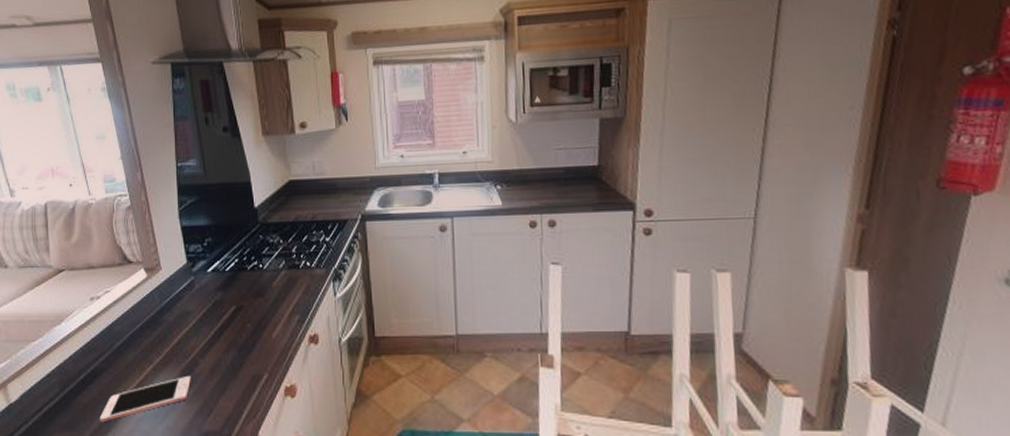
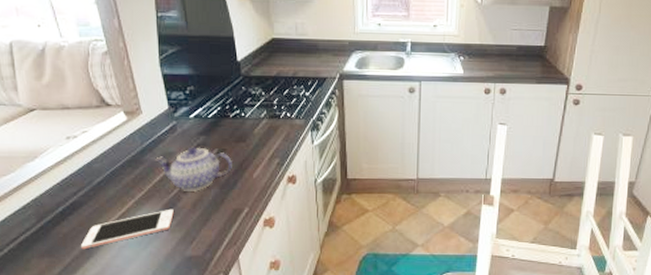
teapot: none [172,304,250,355] -> present [154,147,232,191]

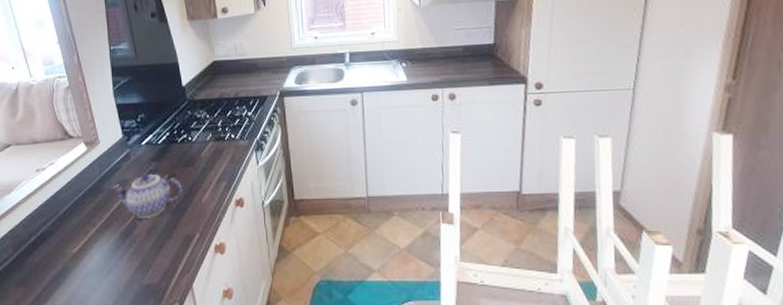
cell phone: present [81,209,174,250] -> none [50,236,131,279]

